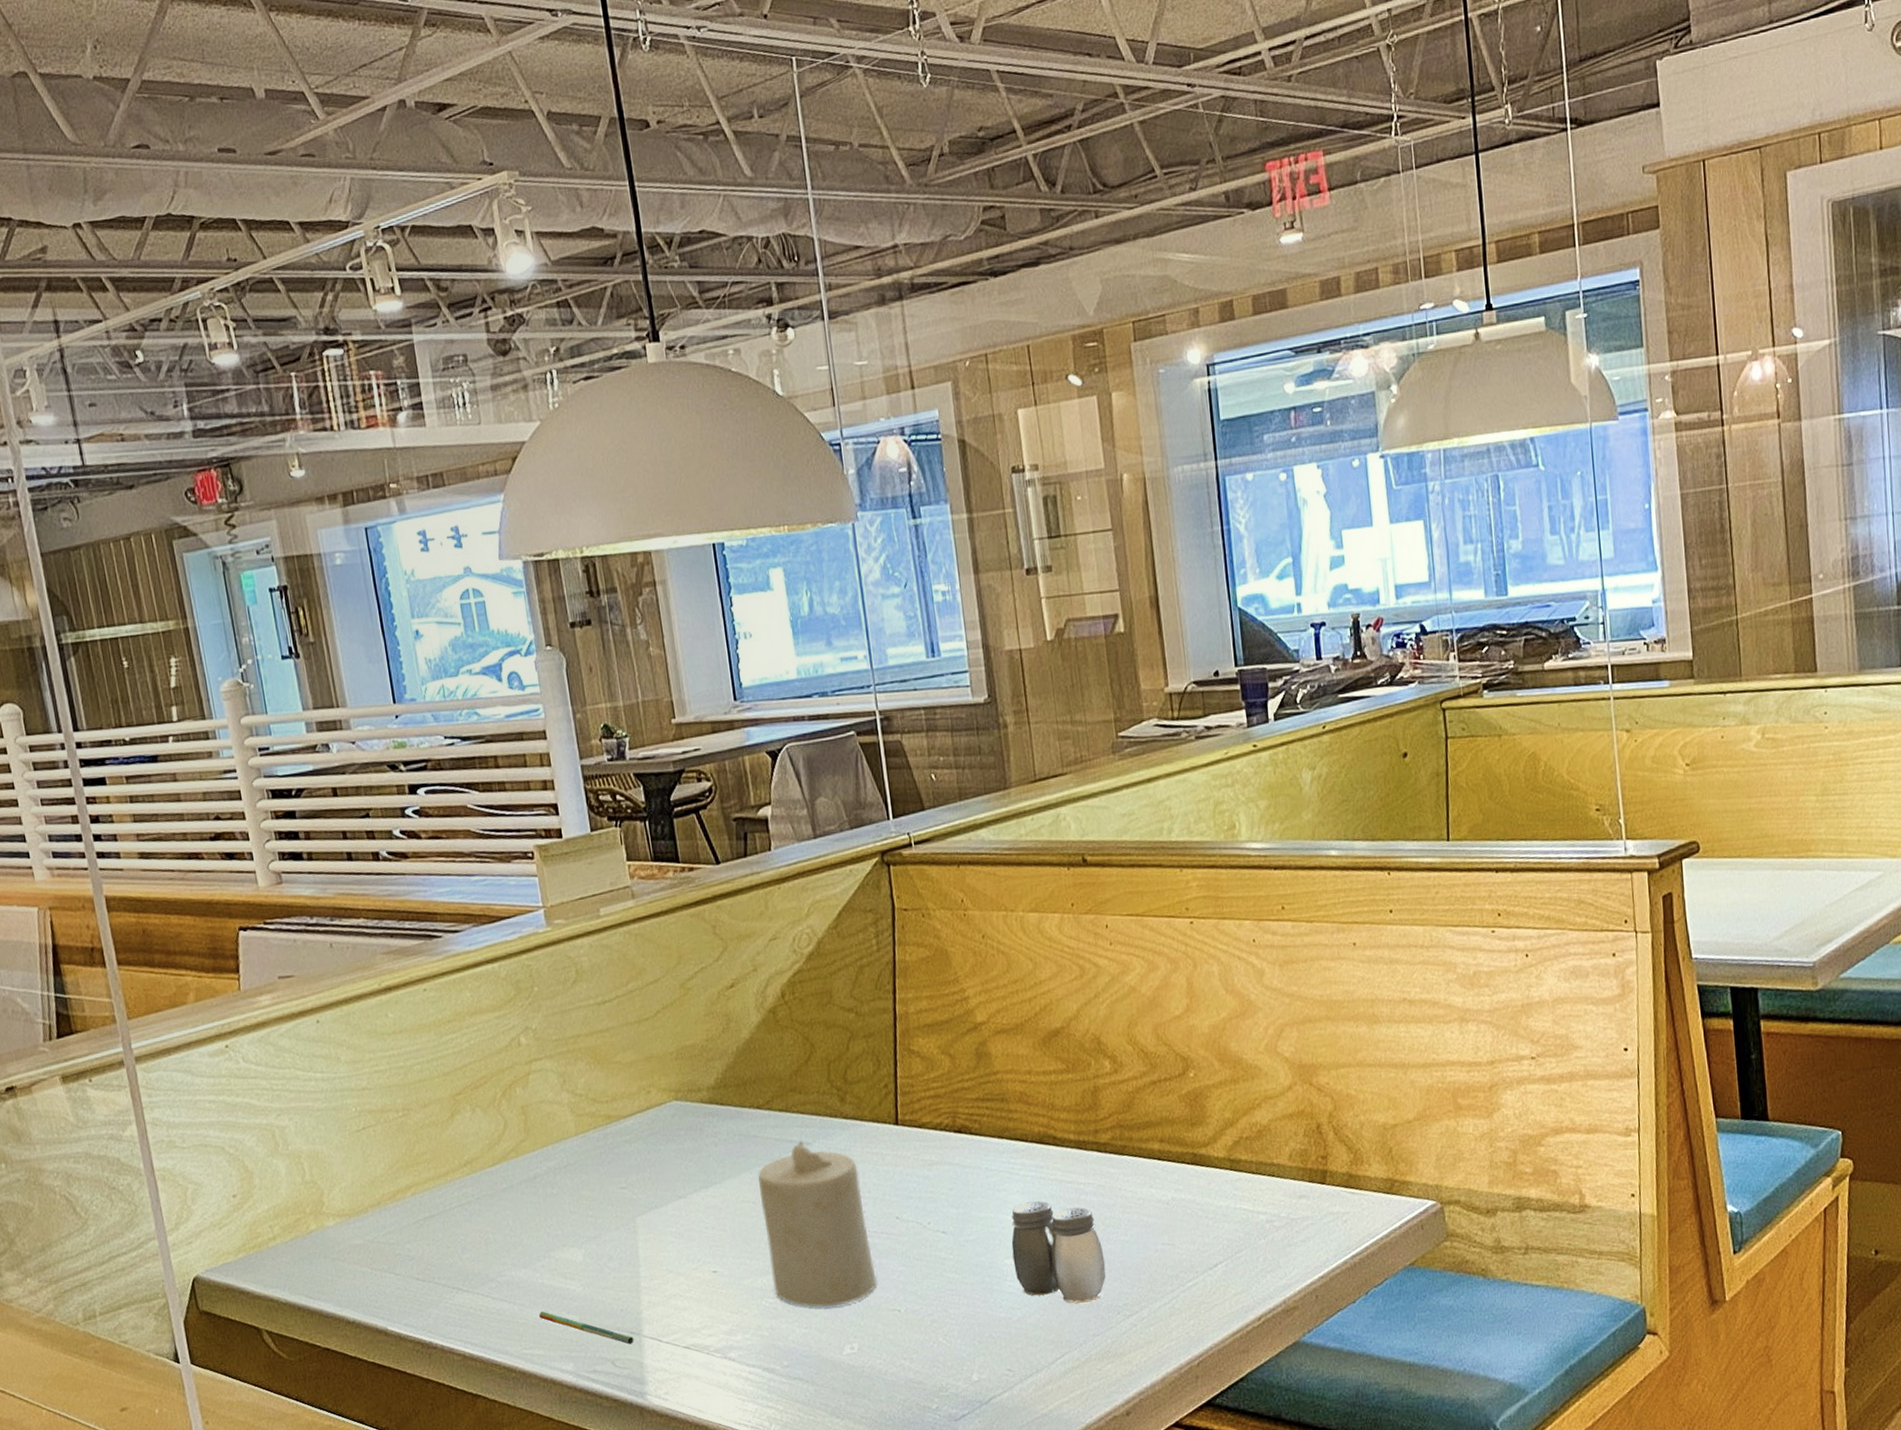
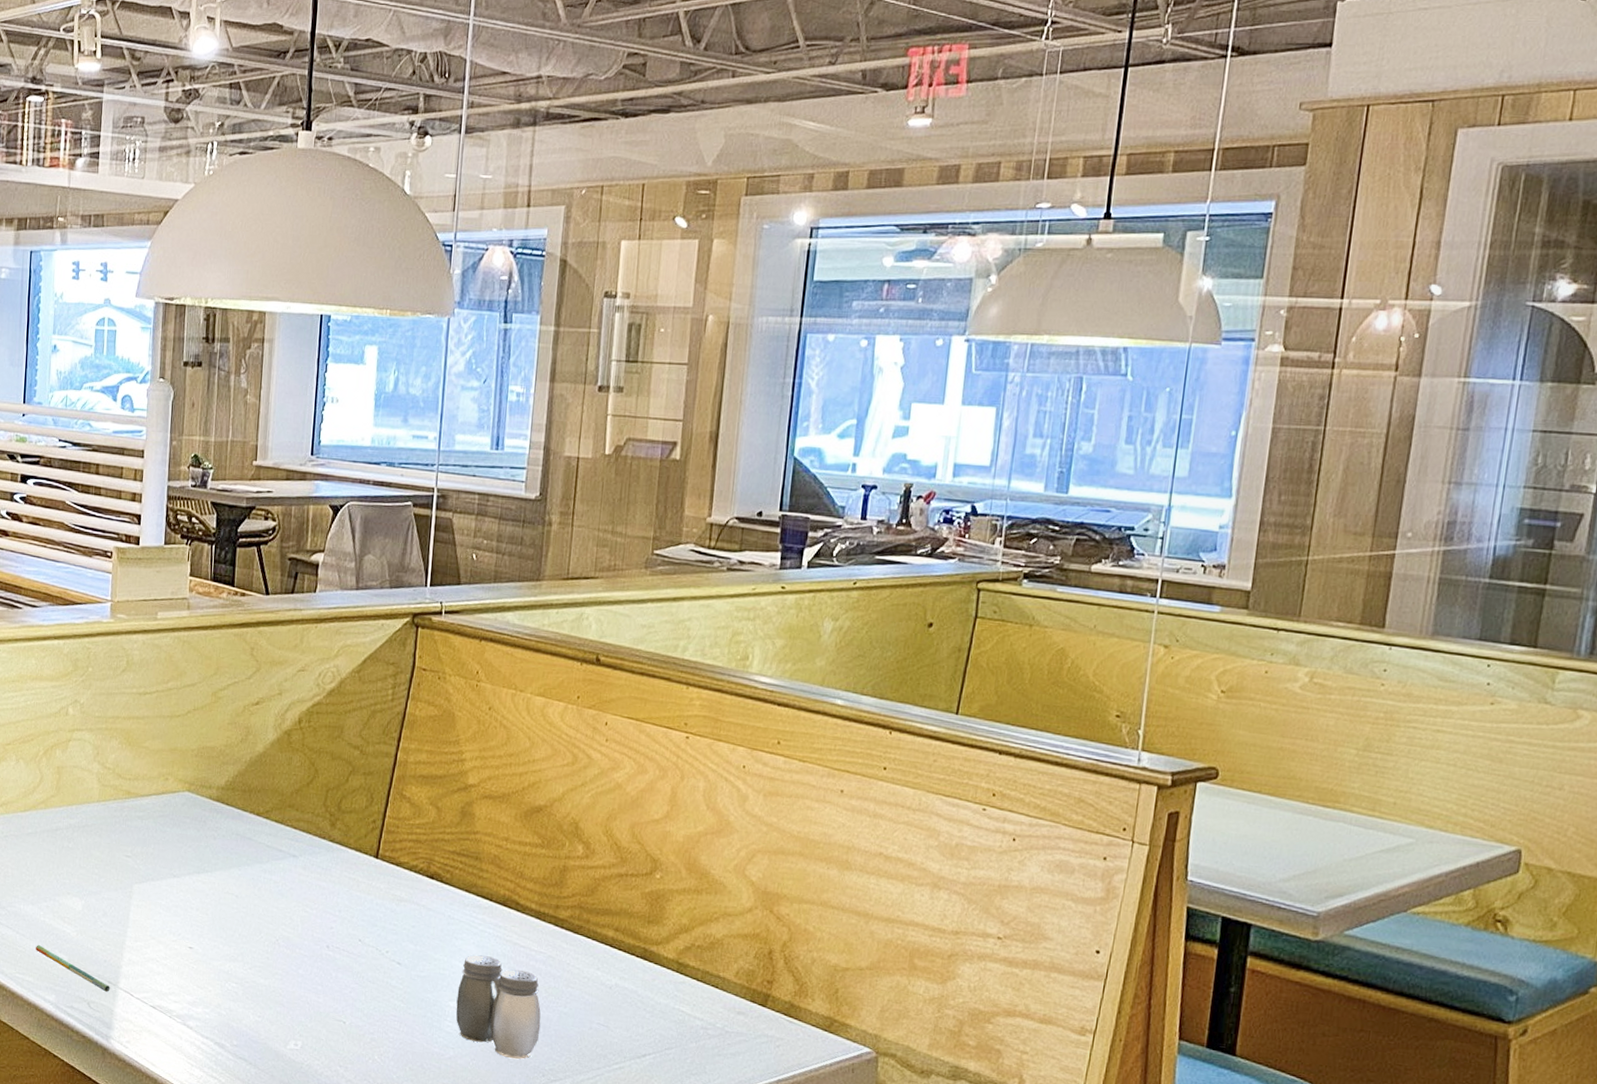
candle: present [757,1140,877,1308] -> none [239,851,334,1005]

